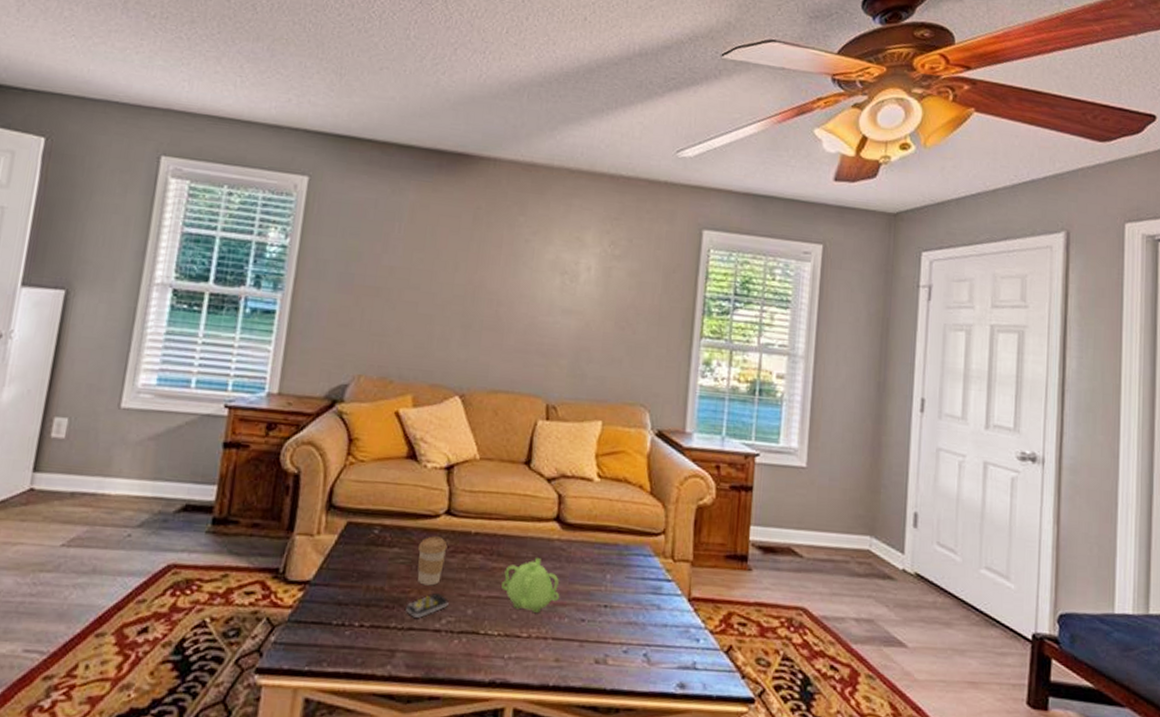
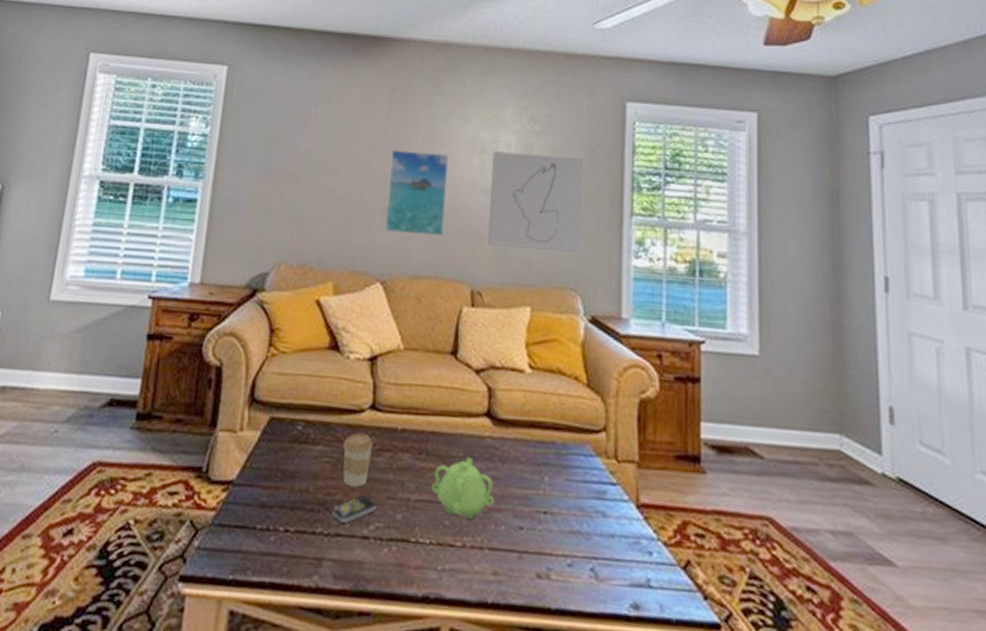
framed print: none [465,268,531,352] -> present [384,150,449,236]
wall art: none [565,272,661,371] -> present [488,151,585,252]

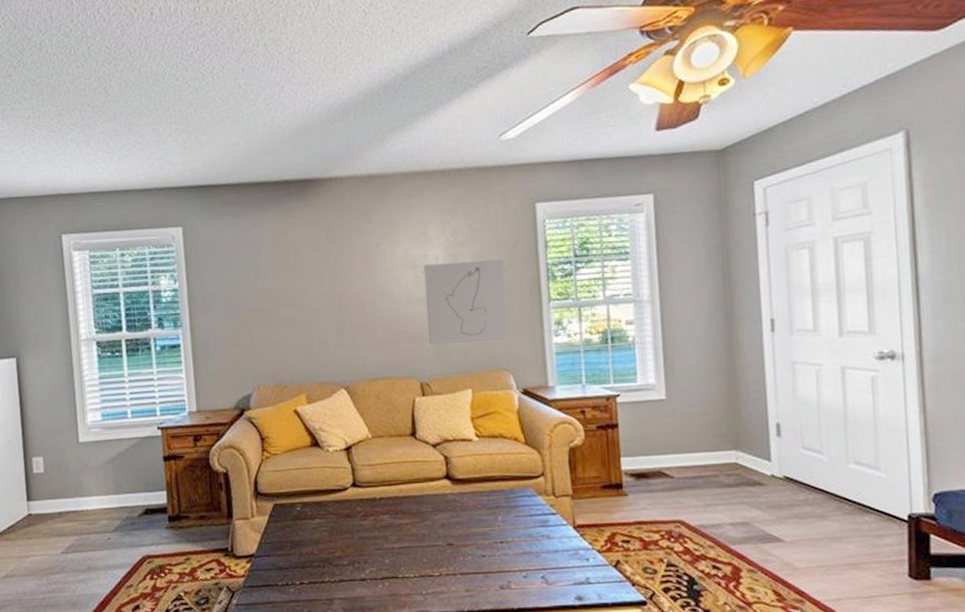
remote control: present [332,495,377,523] -> none [334,550,369,572]
coffee cup: present [342,433,374,488] -> none [334,505,359,546]
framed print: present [384,150,449,236] -> none [336,273,391,346]
teapot: present [432,457,495,520] -> none [410,511,461,556]

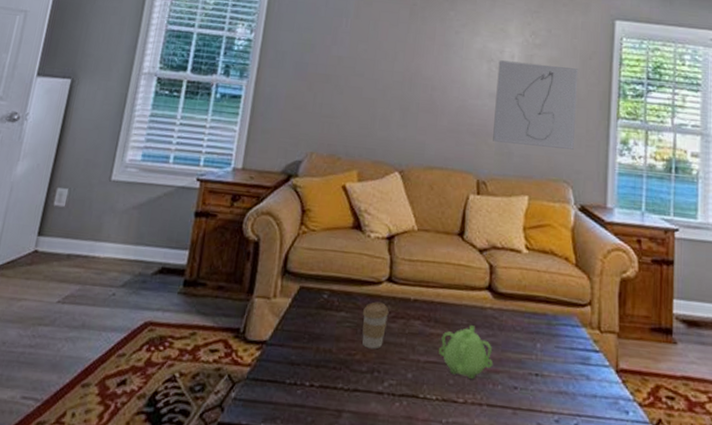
coffee cup: none [334,505,359,546] -> present [362,302,389,350]
teapot: none [410,511,461,556] -> present [439,325,494,380]

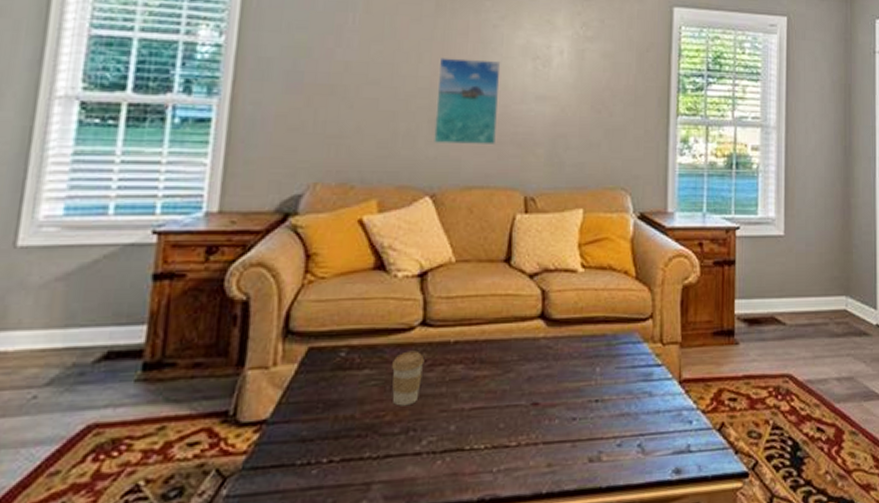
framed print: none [403,57,461,132] -> present [433,57,501,144]
teapot: present [439,325,494,380] -> none [486,360,549,420]
wall art: present [493,60,579,150] -> none [541,57,635,153]

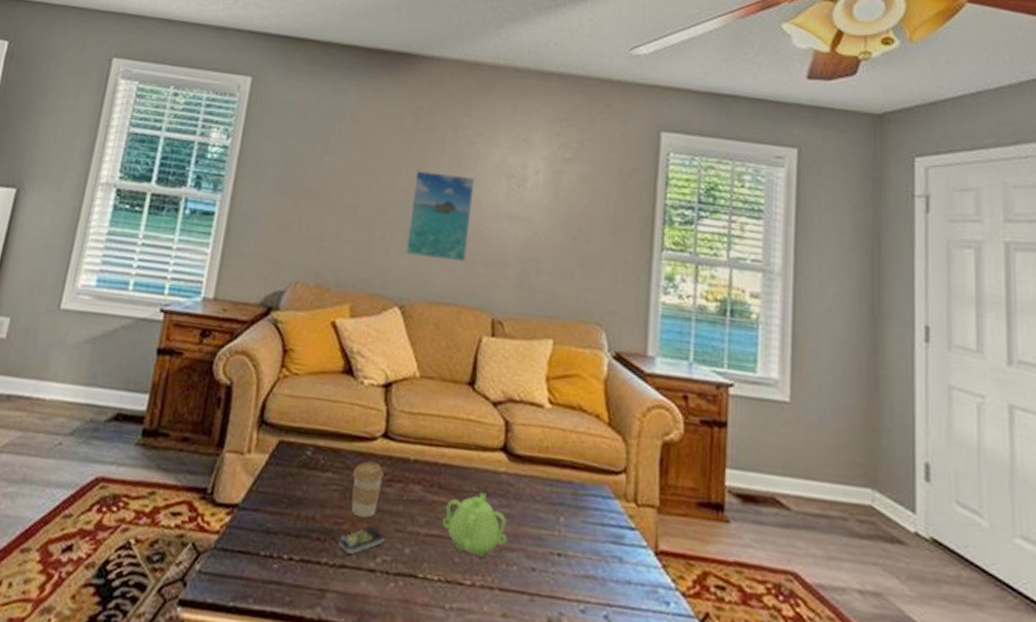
remote control: none [381,412,429,443] -> present [338,526,385,555]
teapot: none [486,360,549,420] -> present [442,493,508,559]

